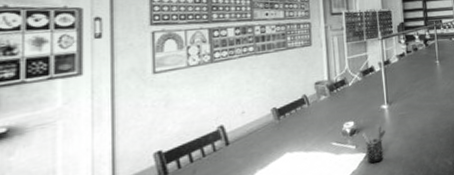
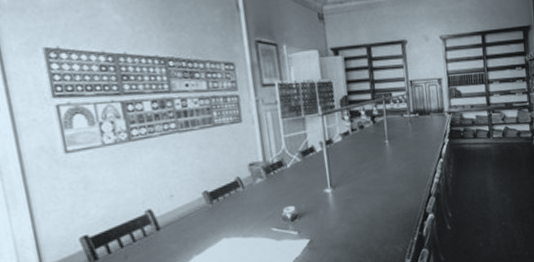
pen holder: present [362,126,386,164] -> none [305,211,330,250]

